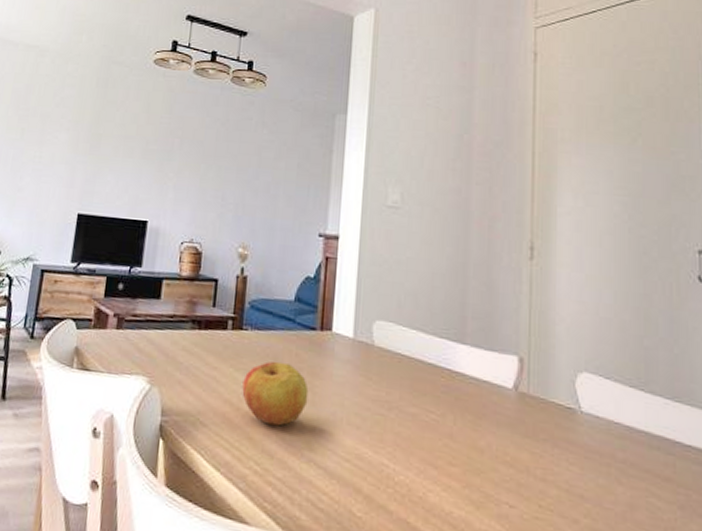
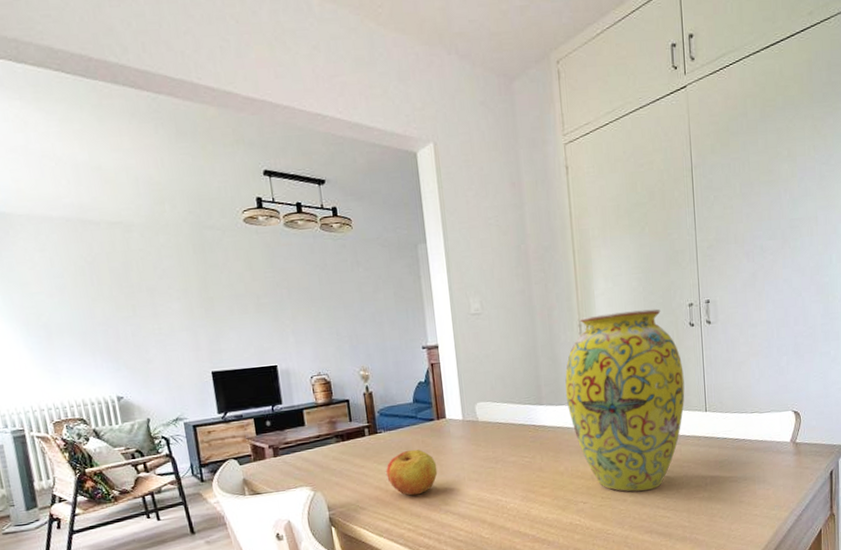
vase: none [500,238,686,517] -> present [565,309,685,492]

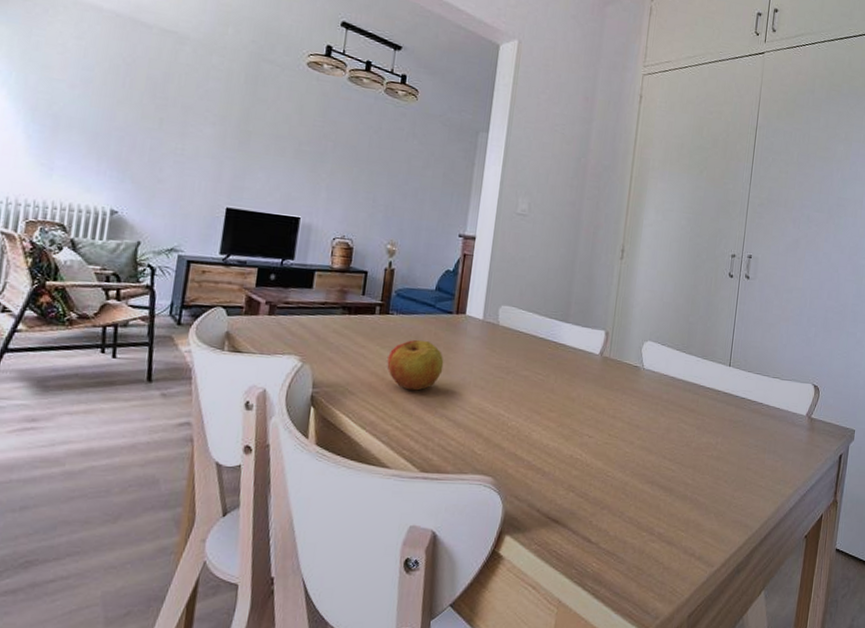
vase: present [565,309,685,492] -> none [593,243,715,437]

